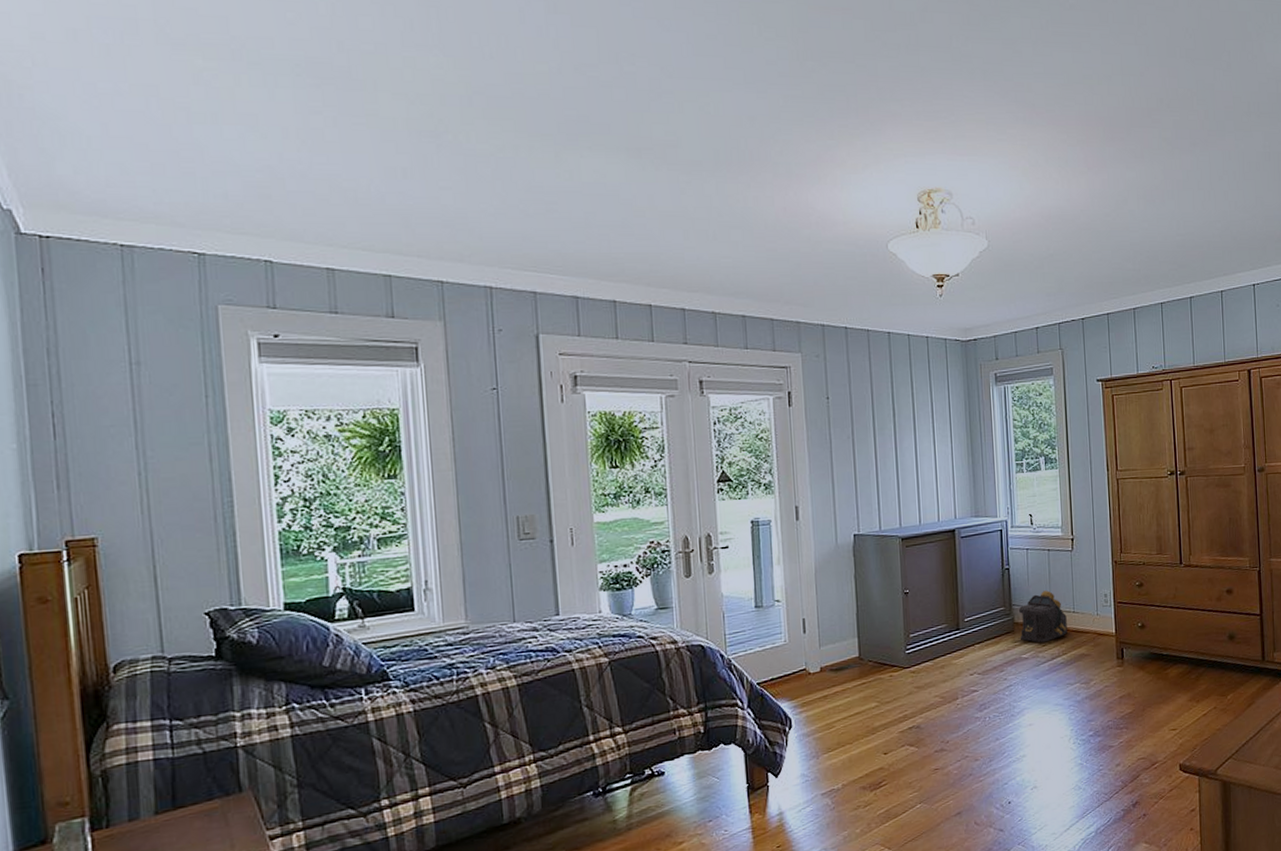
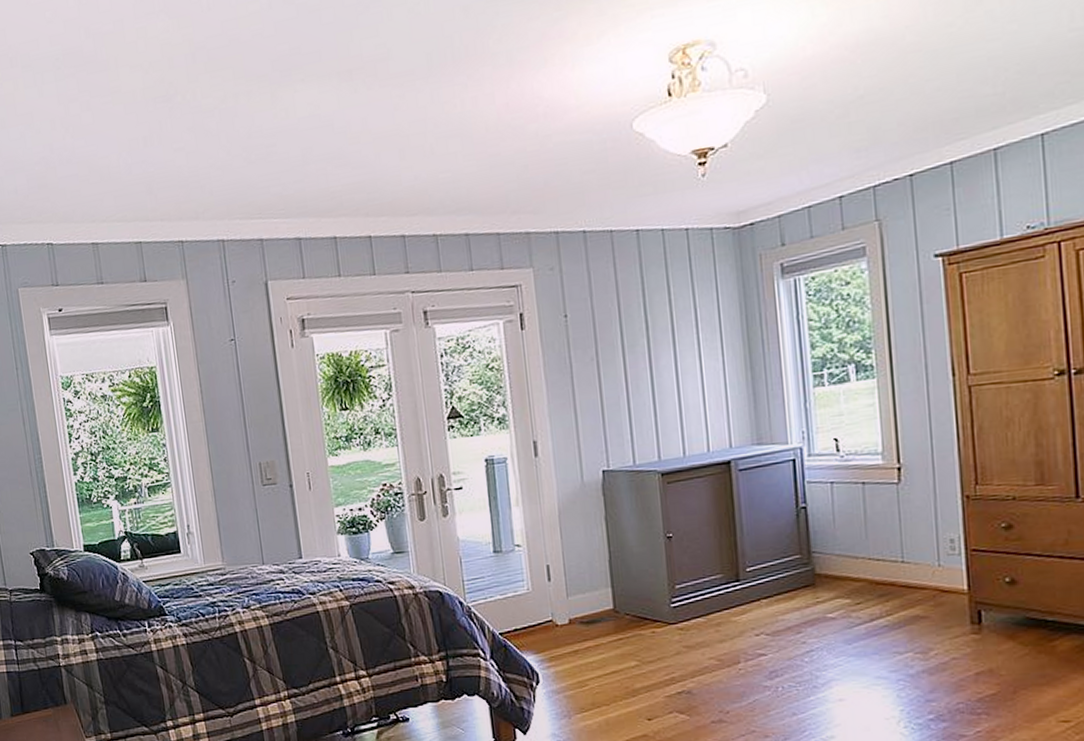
backpack: present [1018,590,1067,643] -> none [820,534,893,600]

